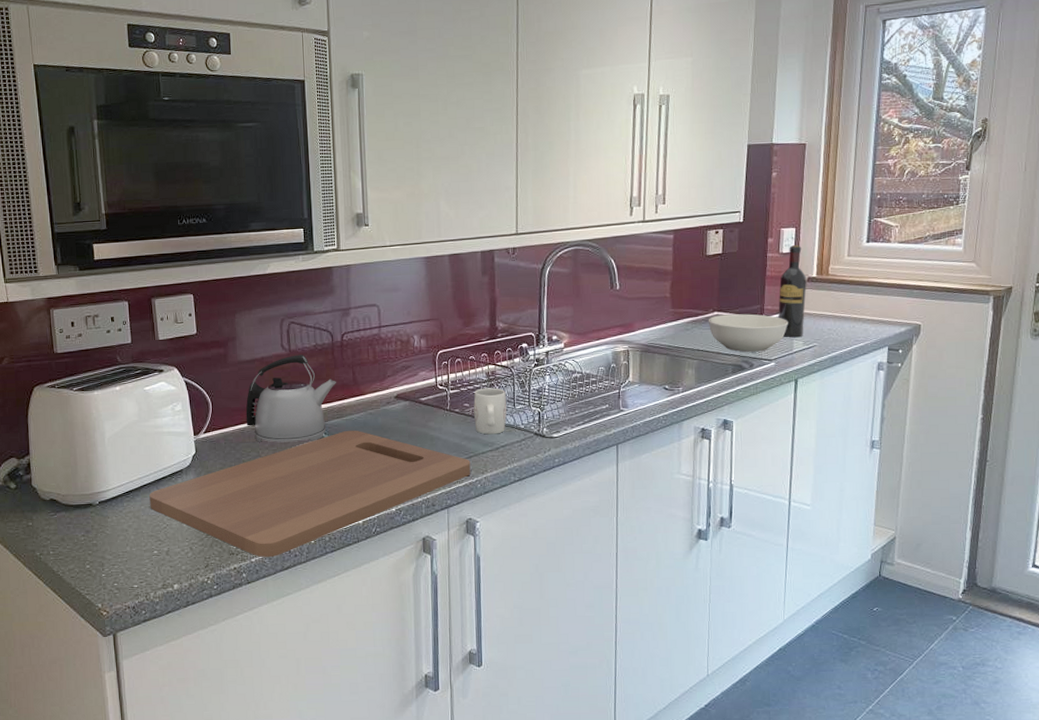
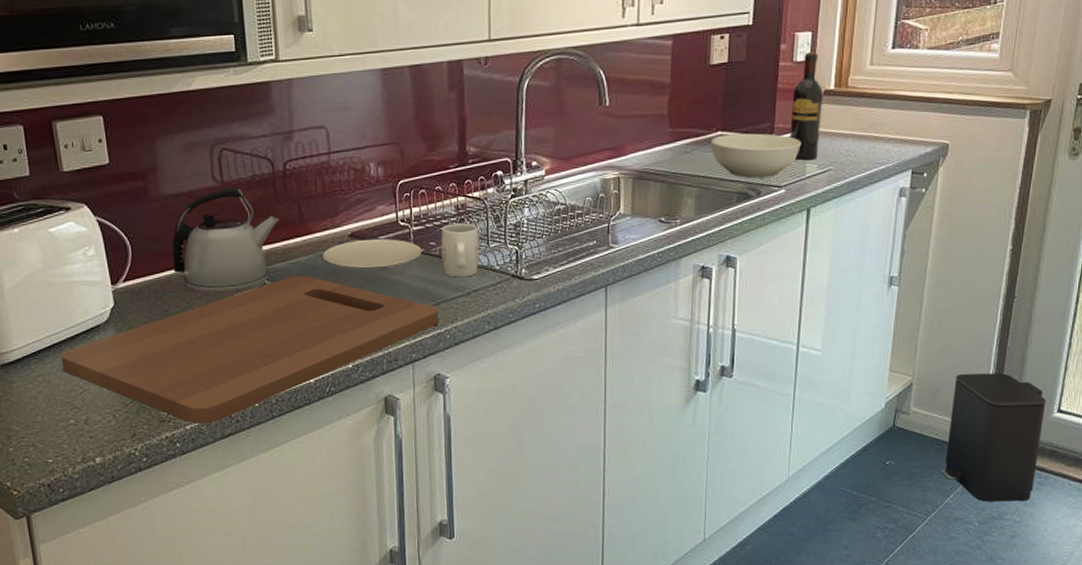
plate: none [372,400,457,427] -> present [322,238,422,270]
pedal bin: none [925,529,1021,649] -> present [941,372,1046,502]

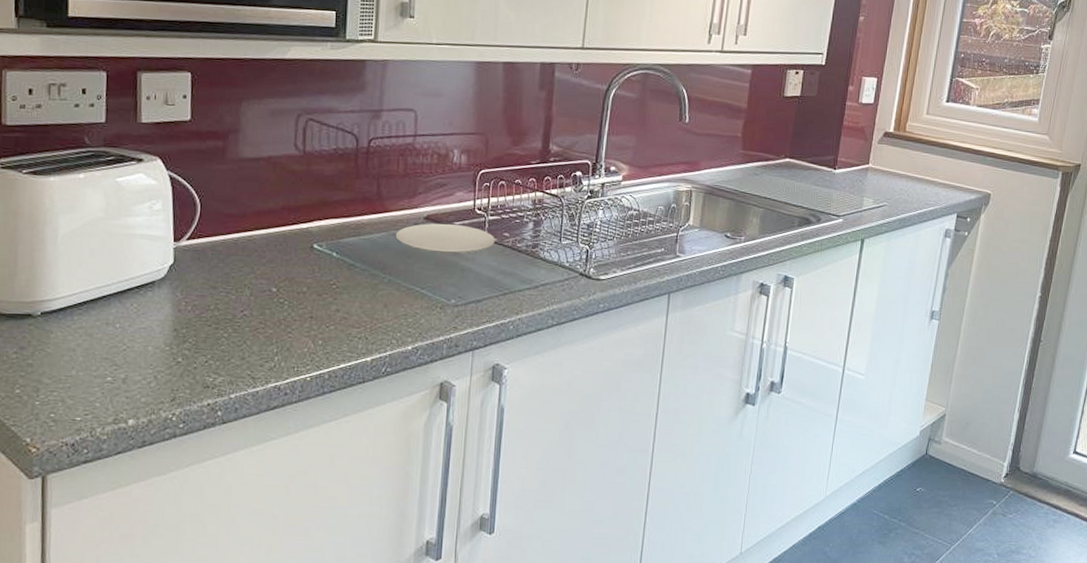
cutting board: present [61,275,439,425] -> none [108,251,504,395]
kettle: present [172,187,280,292] -> none [241,157,358,261]
mug: present [441,223,480,278] -> none [513,217,552,271]
bowl: present [710,133,802,178] -> none [778,162,861,206]
wine bottle: present [790,52,824,160] -> none [851,96,884,194]
pedal bin: present [941,372,1046,502] -> none [966,409,1064,536]

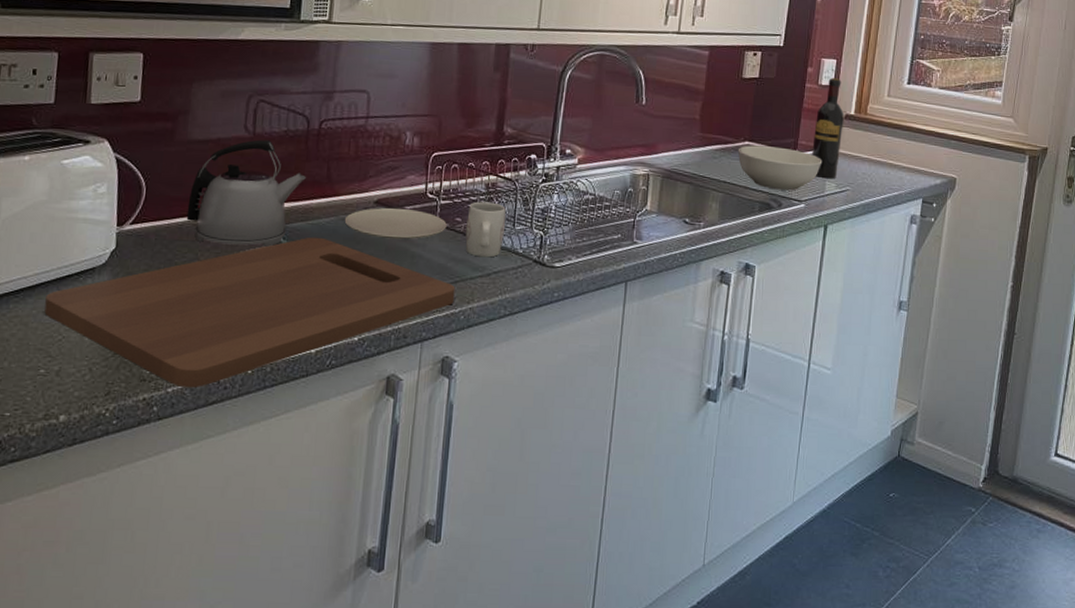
cutting board: none [108,251,504,395] -> present [44,237,455,389]
kettle: none [241,157,358,261] -> present [186,139,307,247]
mug: none [513,217,552,271] -> present [465,201,506,258]
bowl: none [778,162,861,206] -> present [737,145,823,191]
wine bottle: none [851,96,884,194] -> present [812,78,845,178]

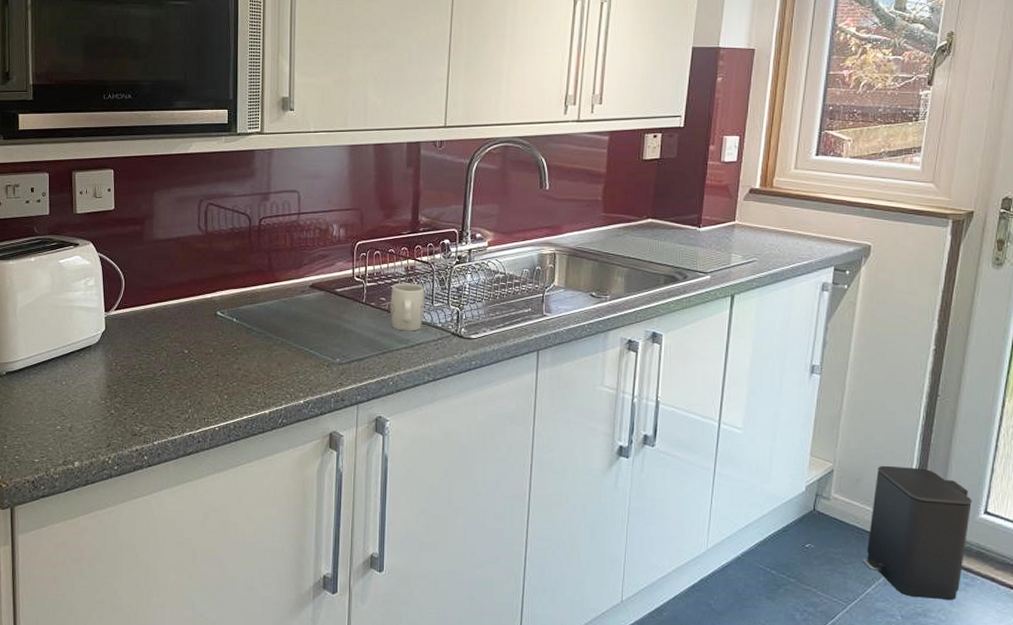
cutting board: present [44,237,455,389] -> none [56,317,384,442]
kettle: present [186,139,307,247] -> none [158,237,252,326]
plate: present [344,207,447,240] -> none [285,290,373,318]
bowl: present [737,145,823,191] -> none [641,222,728,264]
wine bottle: present [812,78,845,178] -> none [716,154,750,250]
pedal bin: none [943,407,1044,548] -> present [862,465,972,600]

